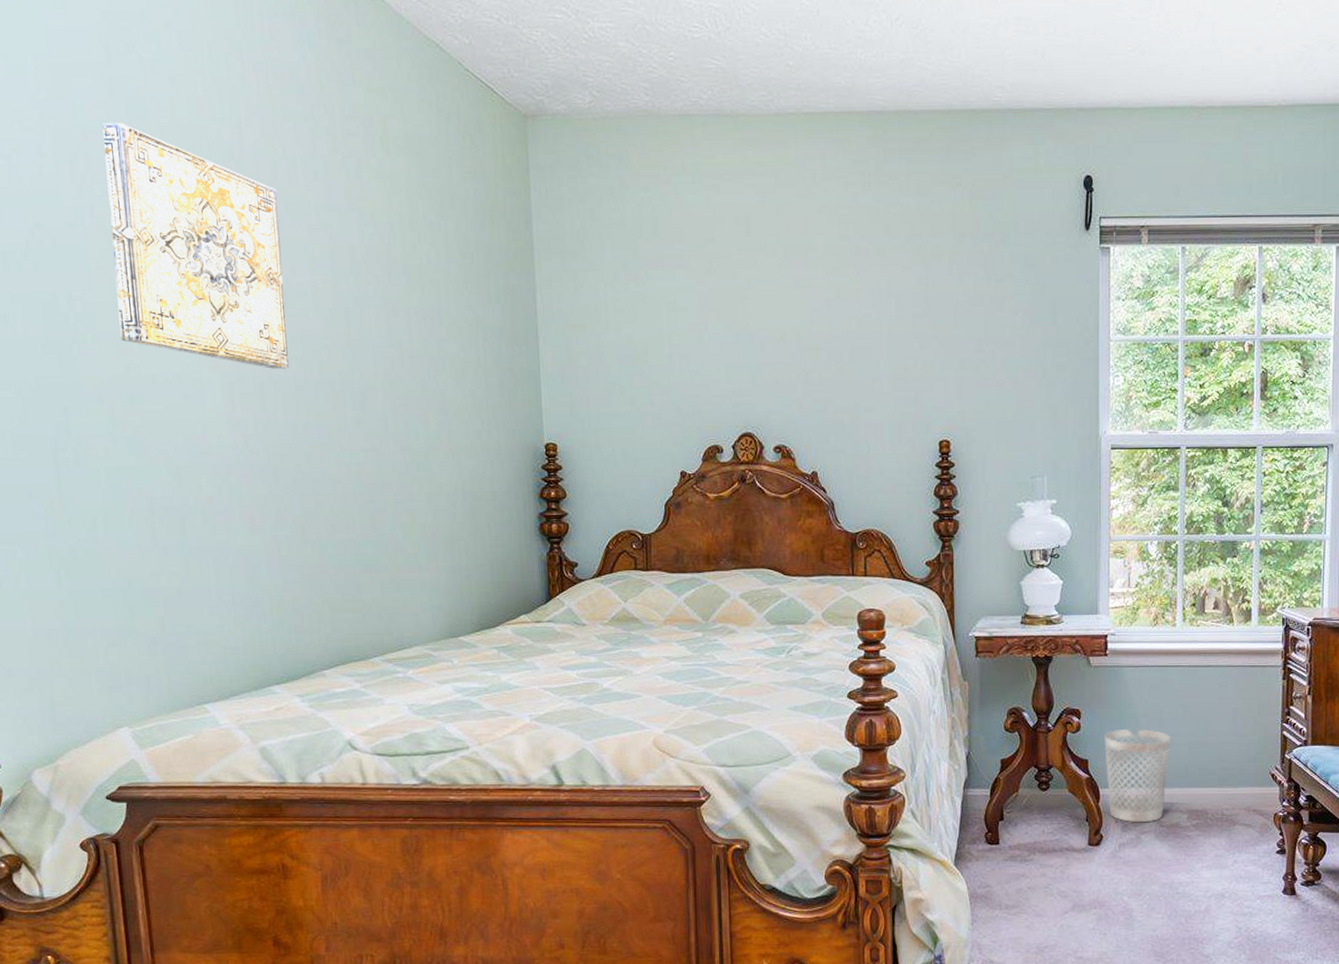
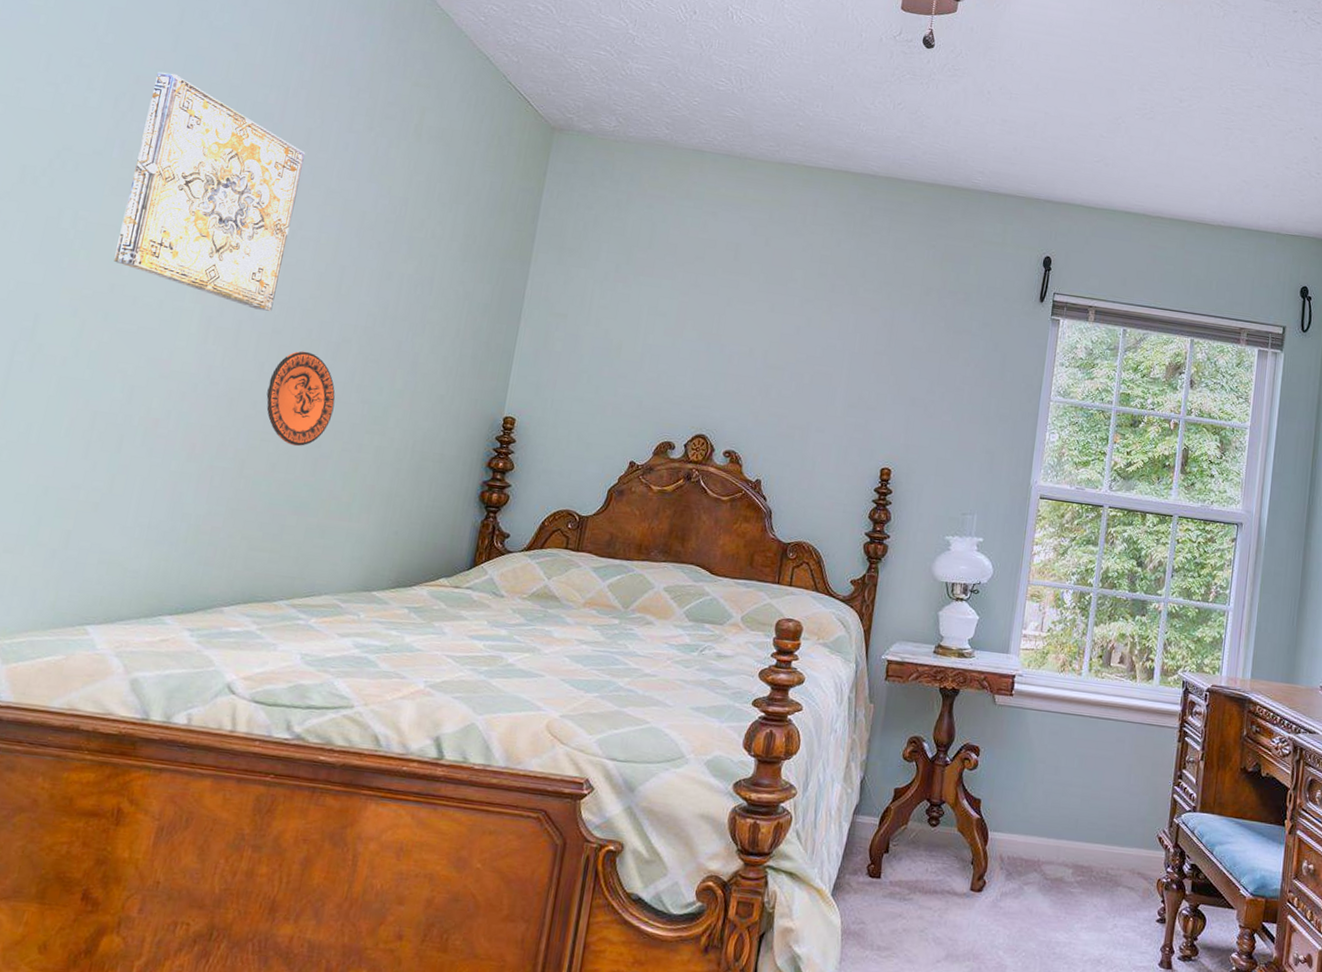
decorative plate: none [306,405,377,505] -> present [266,351,336,447]
wastebasket: present [1104,729,1171,823] -> none [995,772,1065,873]

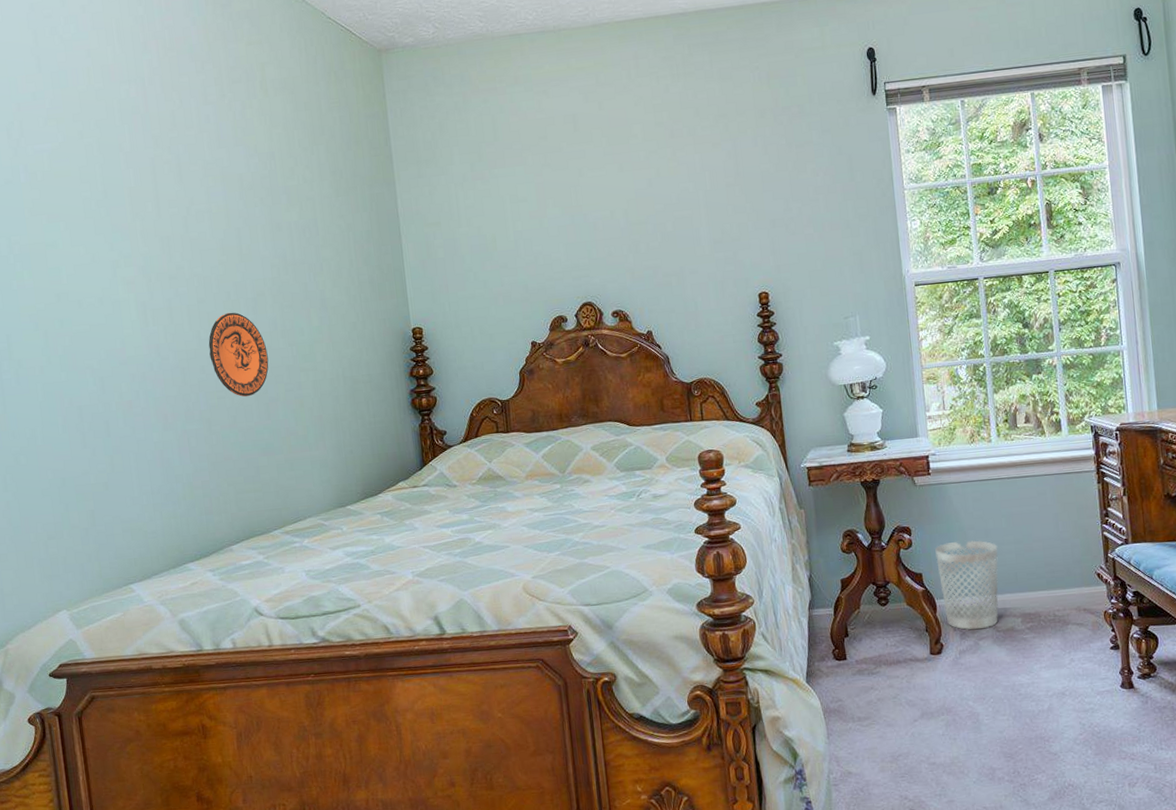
wall art: present [114,71,305,311] -> none [33,92,192,286]
wastebasket: none [995,772,1065,873] -> present [935,540,999,630]

